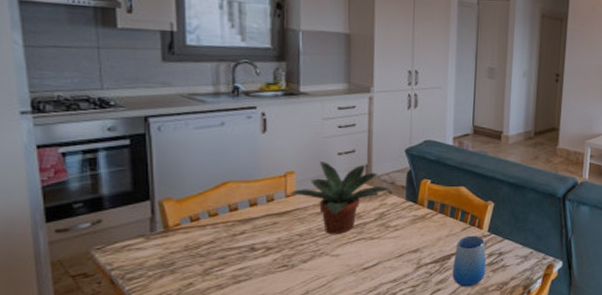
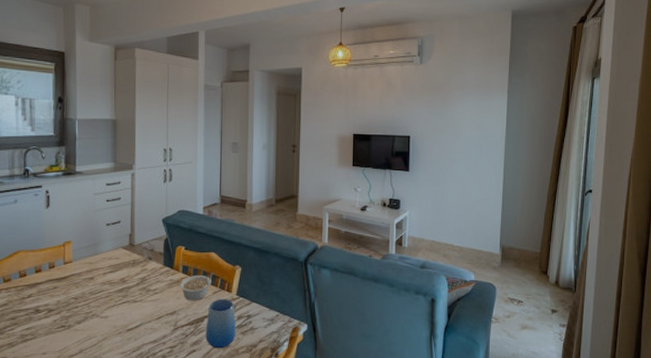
potted plant: present [290,162,391,234] -> none [67,232,151,297]
legume: none [424,207,464,238] -> present [180,272,214,301]

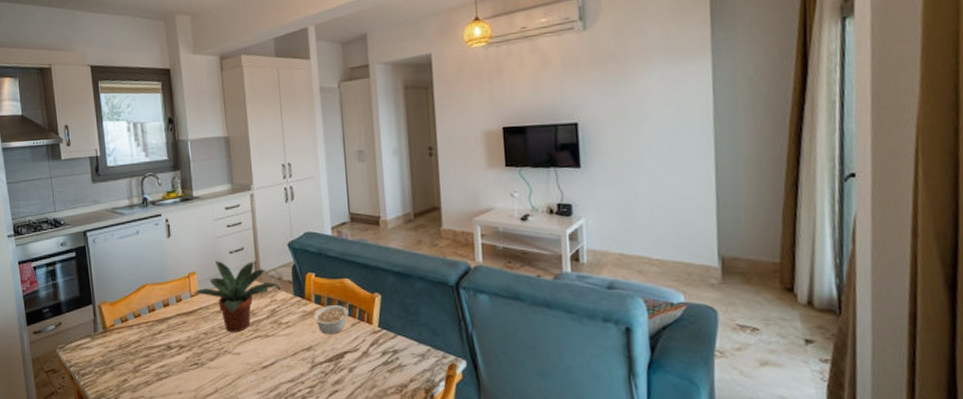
potted plant: none [67,232,151,297] -> present [194,261,279,332]
cup: present [205,299,236,349] -> none [346,331,382,389]

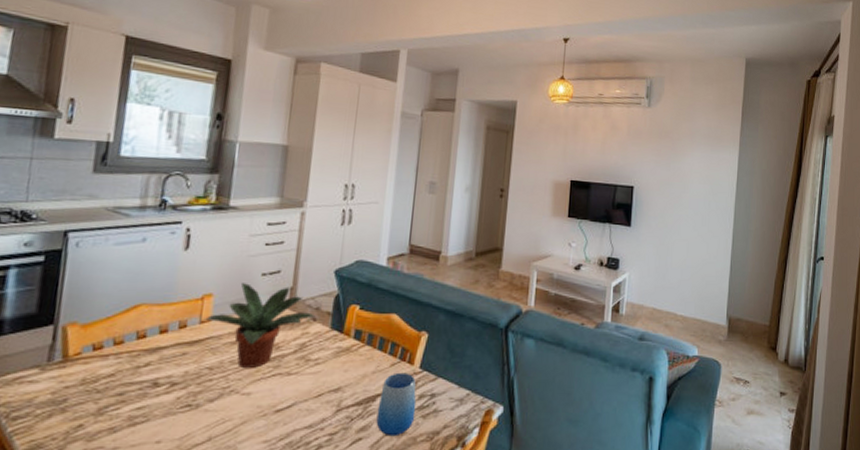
legume: present [313,301,351,335] -> none [349,338,394,375]
cup: none [346,331,382,389] -> present [376,372,417,437]

